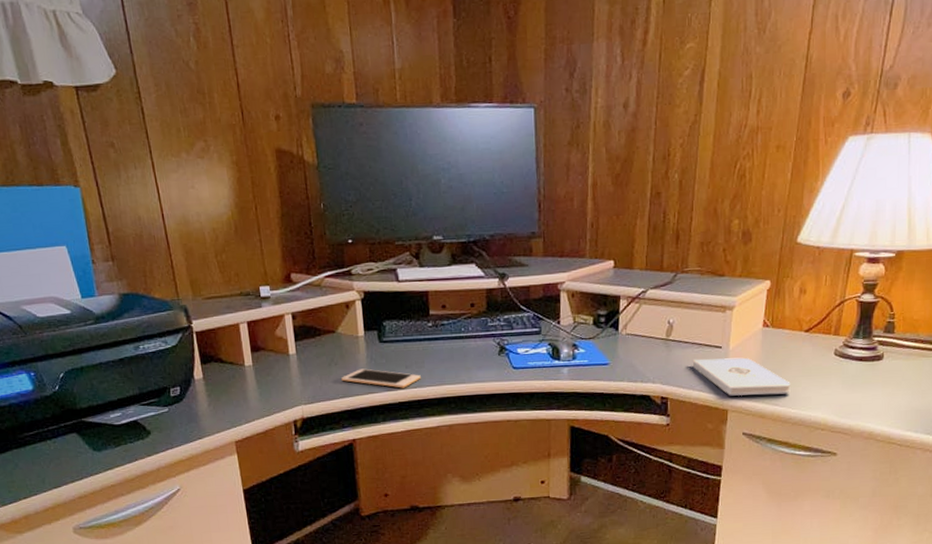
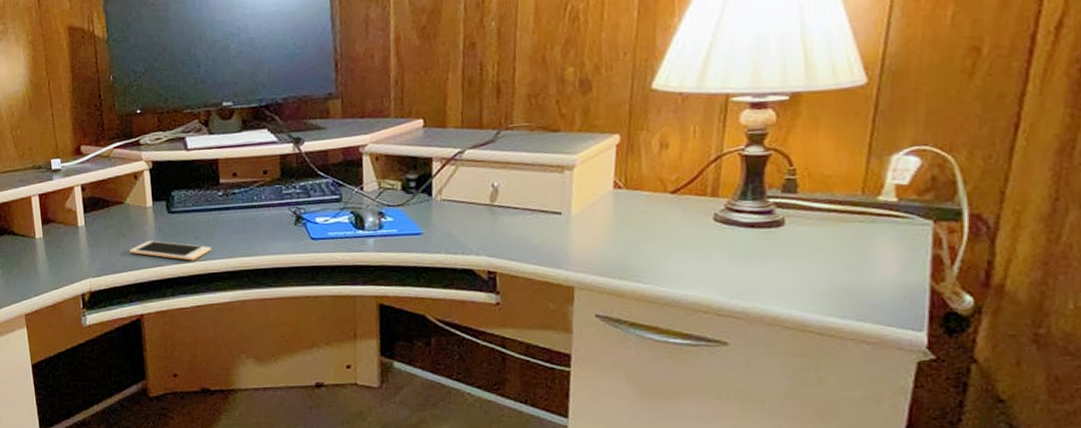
notepad: present [692,357,791,396] -> none [525,225,657,270]

